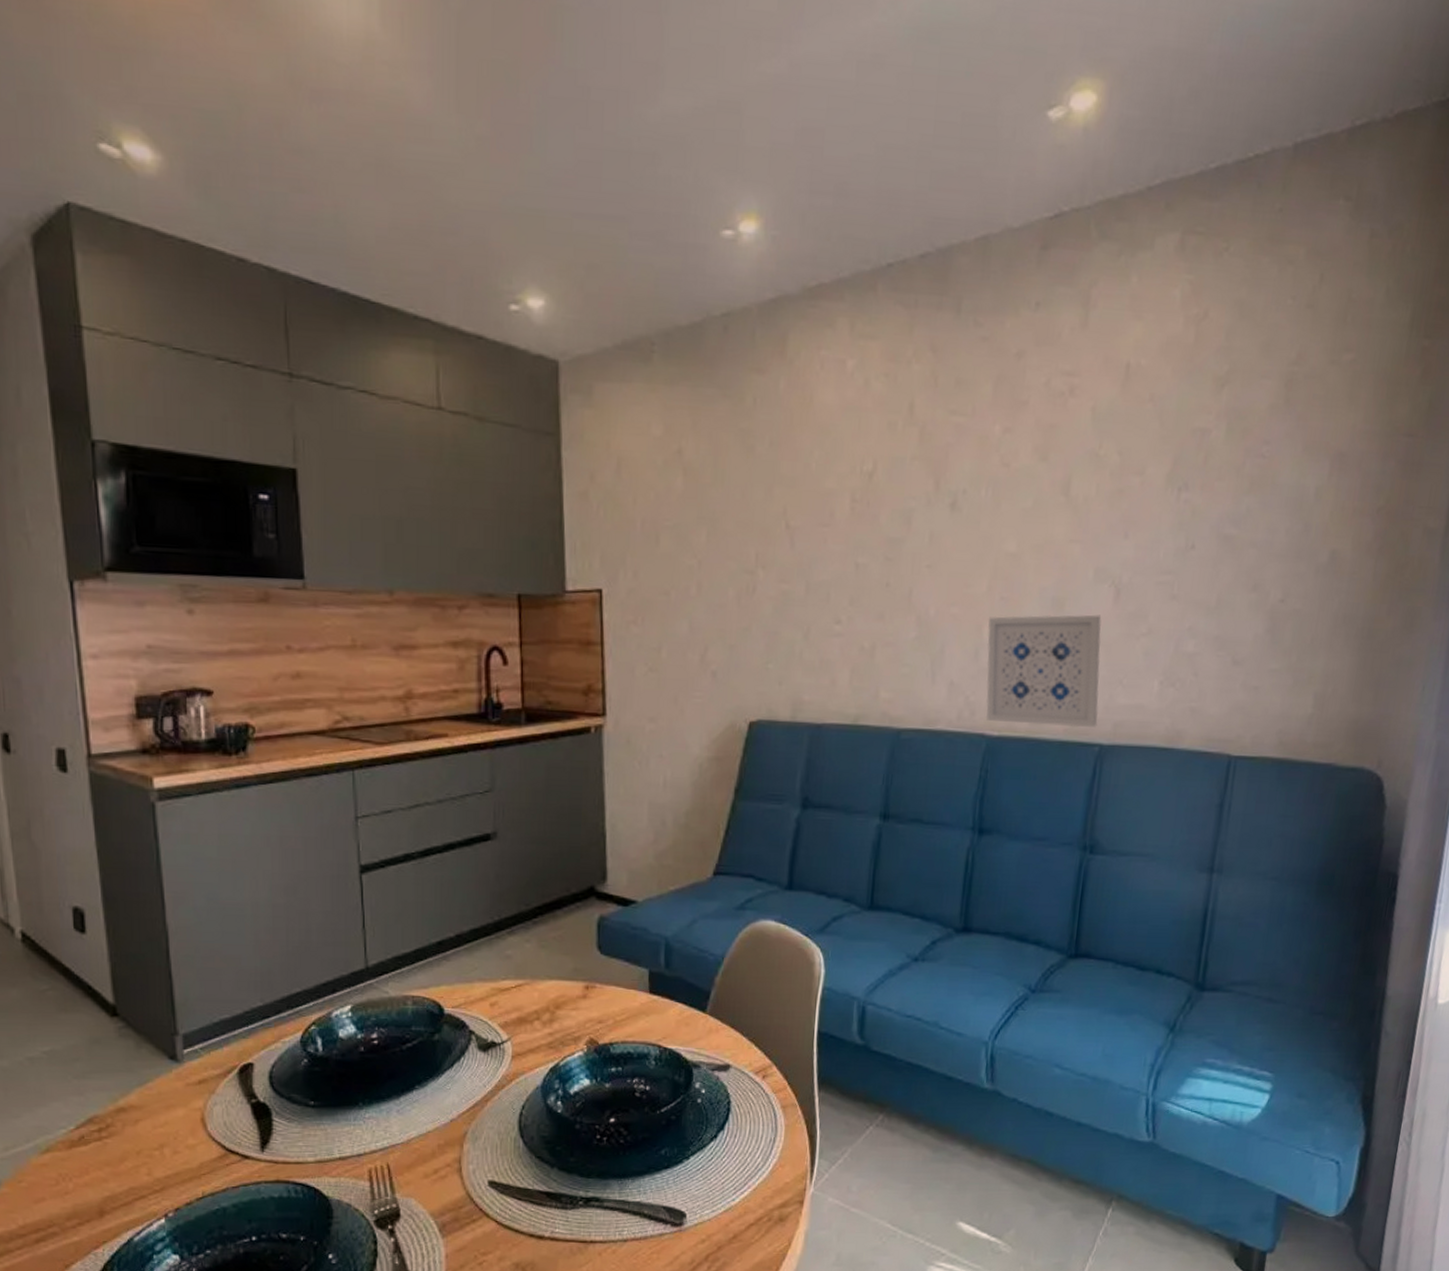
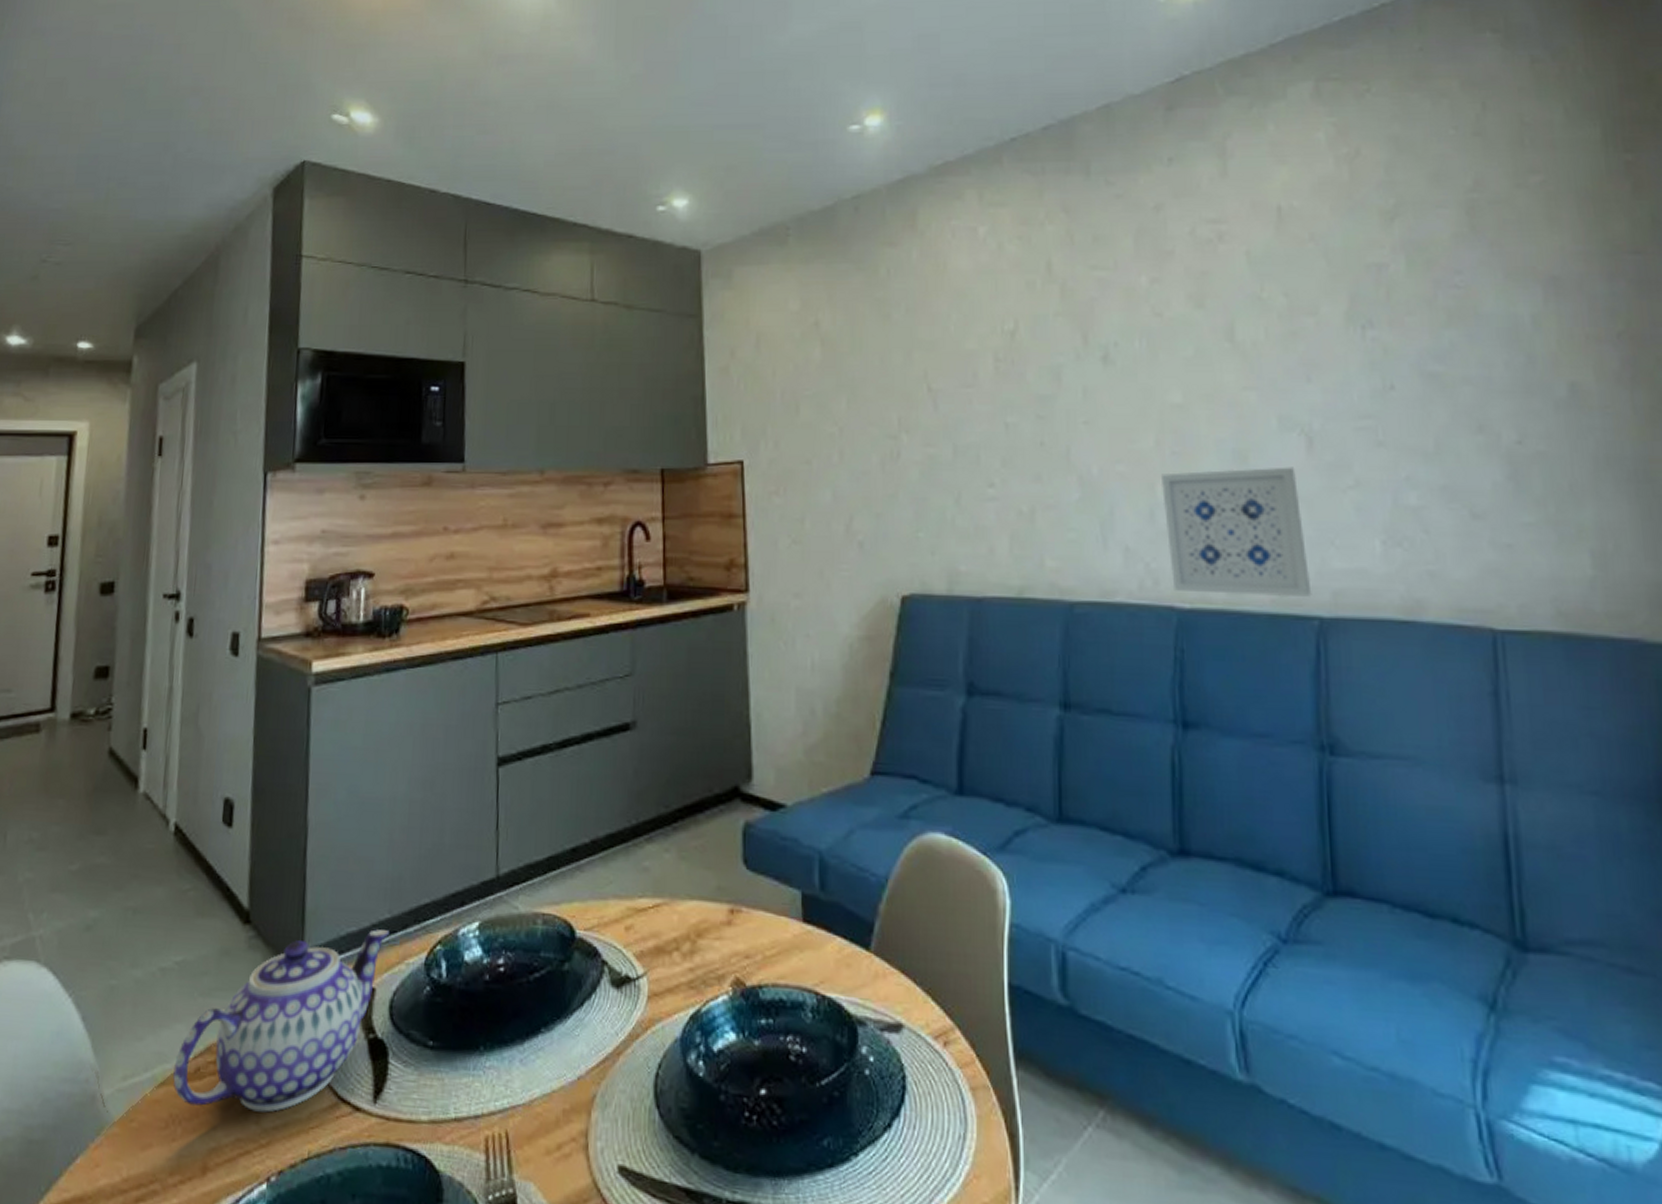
teapot: none [56,1016,263,1166] -> present [172,929,389,1113]

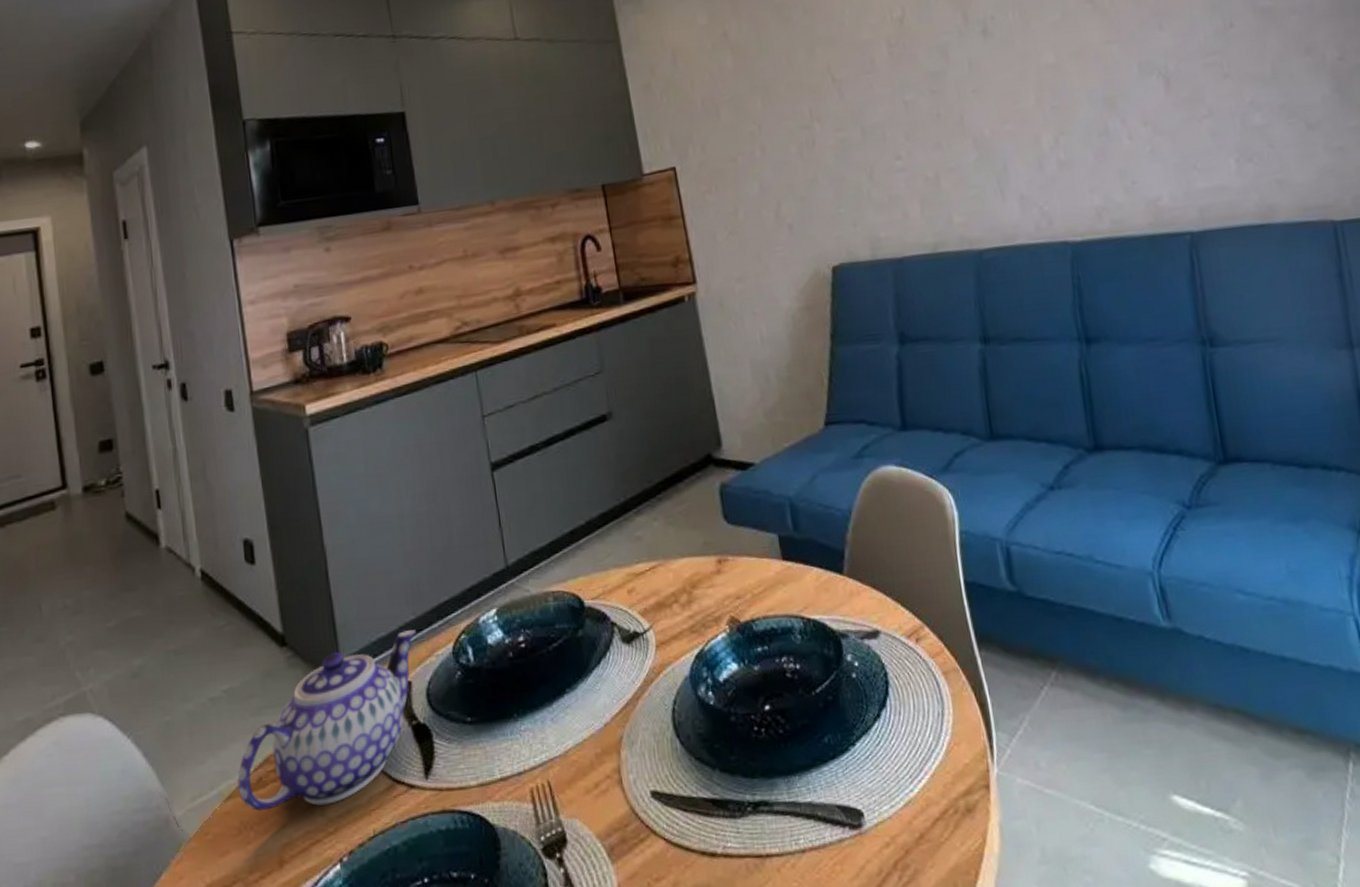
wall art: present [1161,467,1312,598] -> none [1044,106,1182,227]

